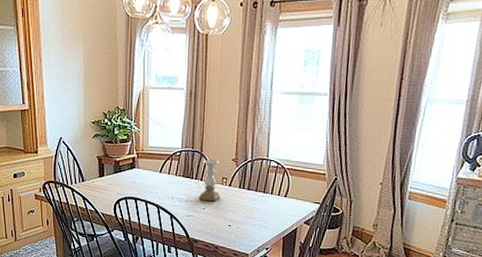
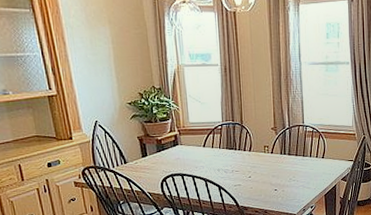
candle holder: present [198,160,220,202] -> none [243,130,264,170]

